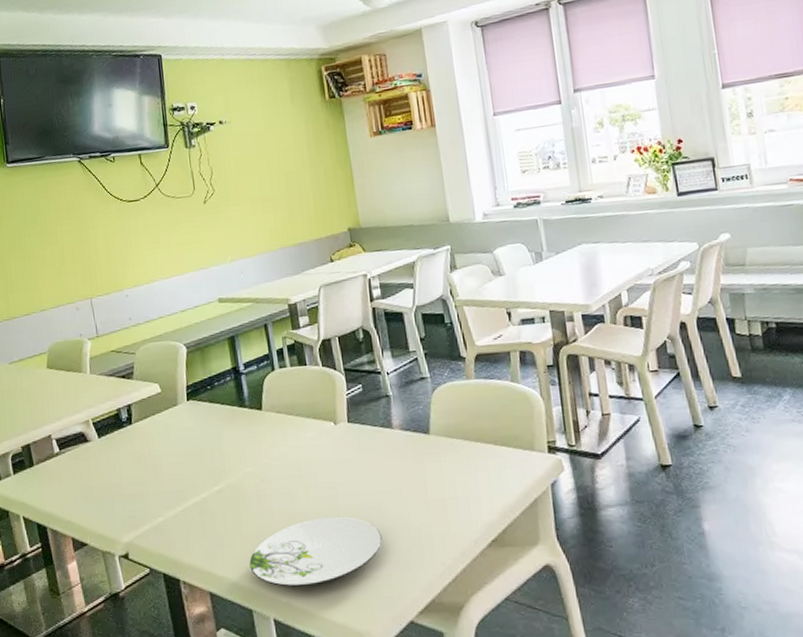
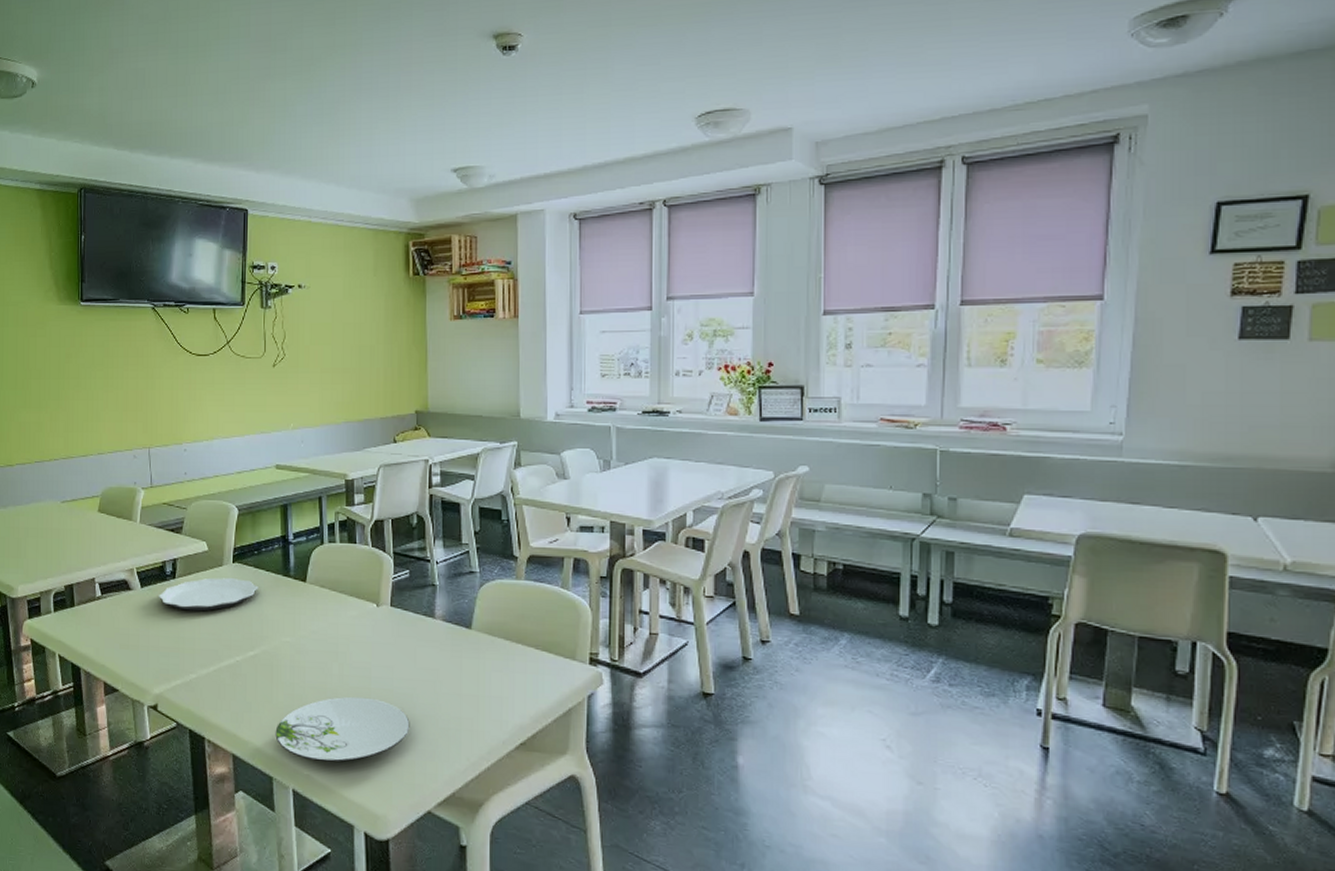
plate: none [116,416,216,455] -> present [158,577,259,611]

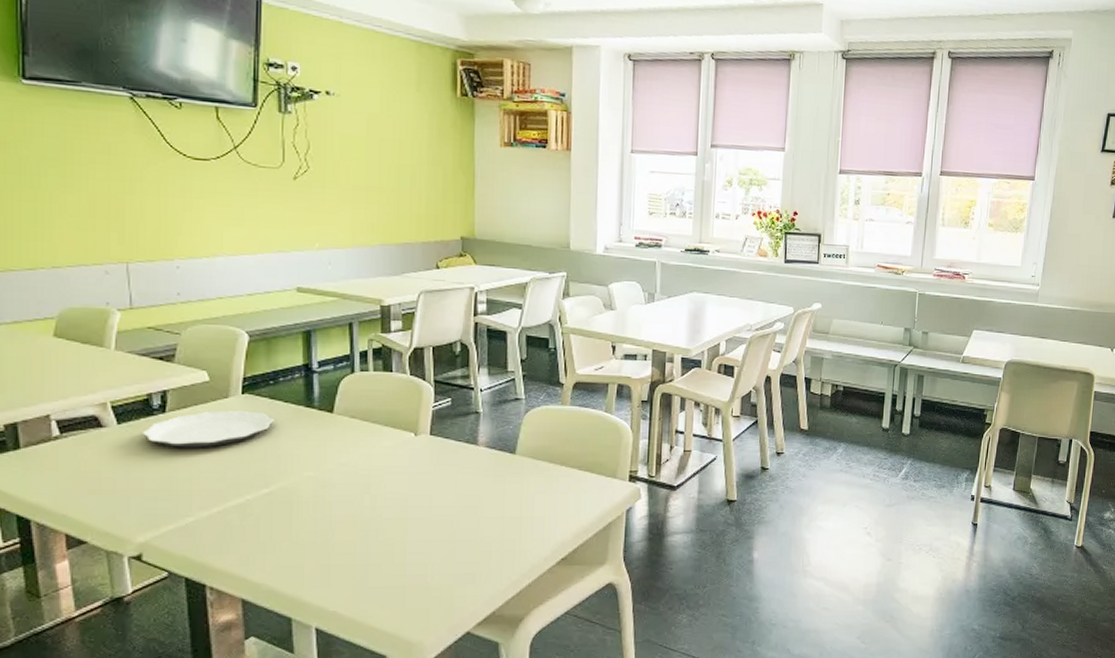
plate: present [275,696,410,762] -> none [295,527,449,596]

